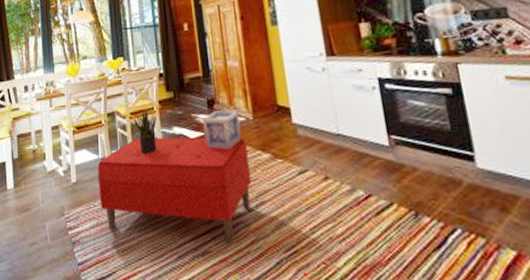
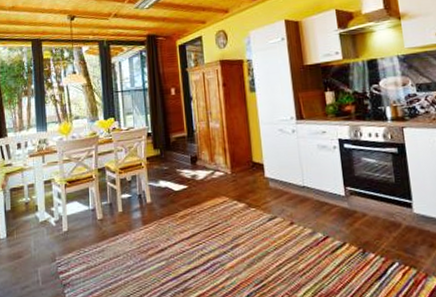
bench: present [97,137,252,245] -> none [88,190,228,282]
potted plant: present [130,110,157,153] -> none [119,166,144,204]
wooden crate: present [202,110,241,149] -> none [185,166,220,200]

